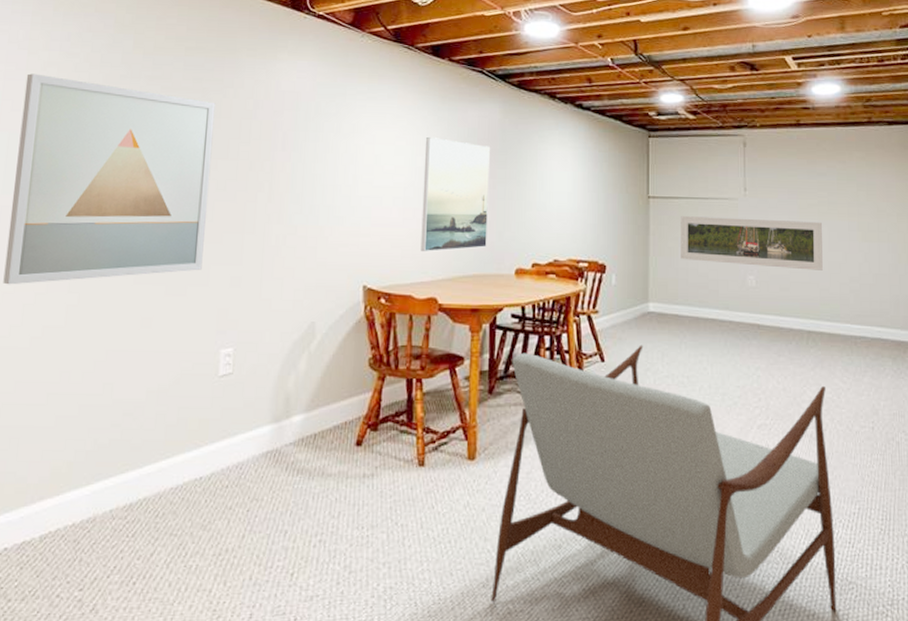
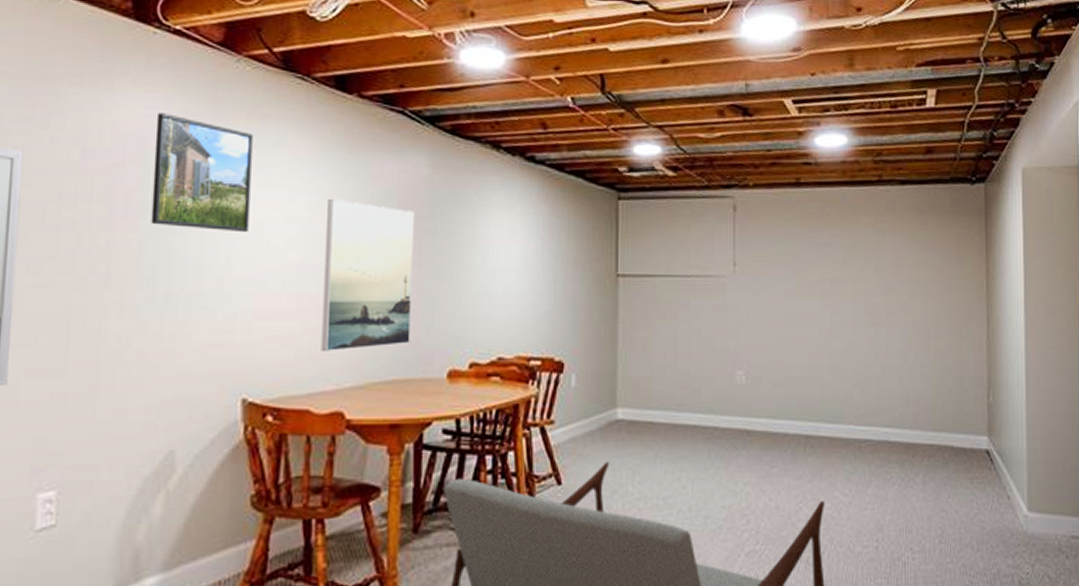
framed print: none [301,75,374,162] -> present [151,113,254,233]
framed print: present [681,216,823,271] -> none [656,299,824,362]

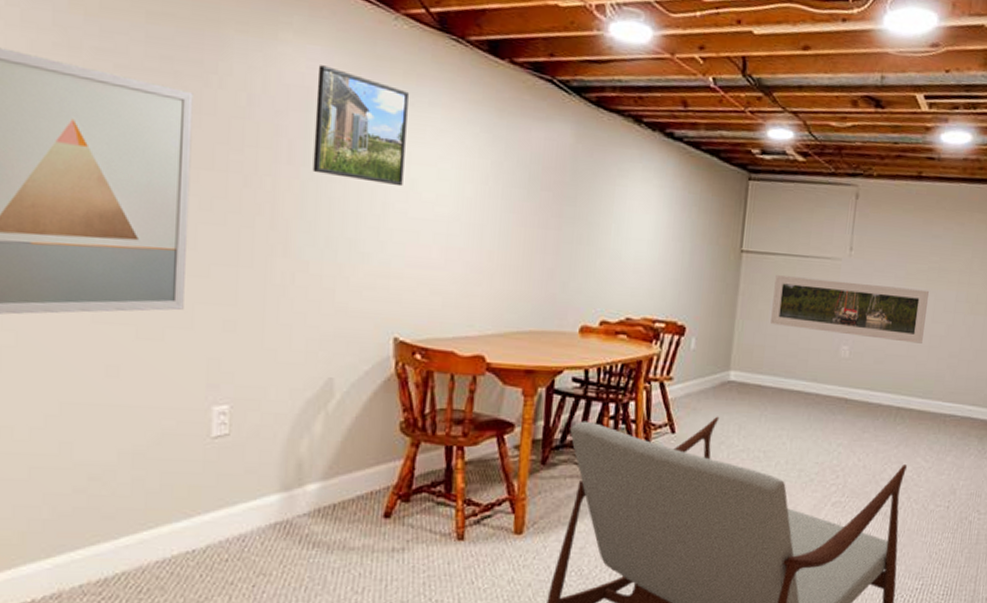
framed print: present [321,199,415,353] -> none [466,160,558,302]
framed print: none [656,299,824,362] -> present [771,275,929,344]

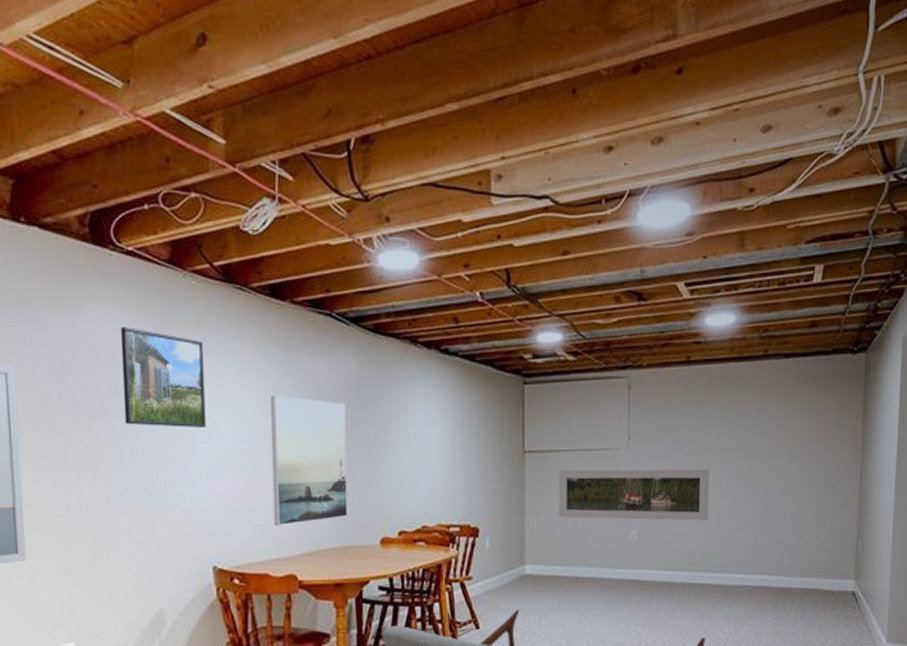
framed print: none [466,160,558,302] -> present [270,396,348,527]

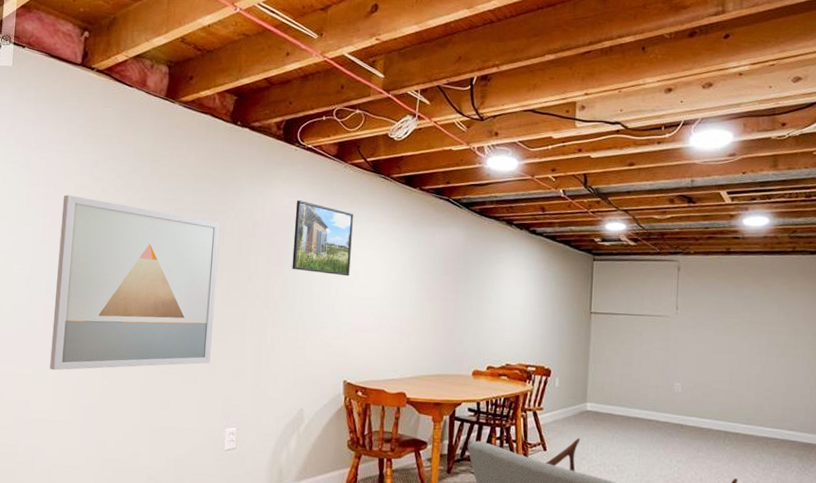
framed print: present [270,396,348,527] -> none [392,256,455,354]
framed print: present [559,469,709,521] -> none [617,330,744,380]

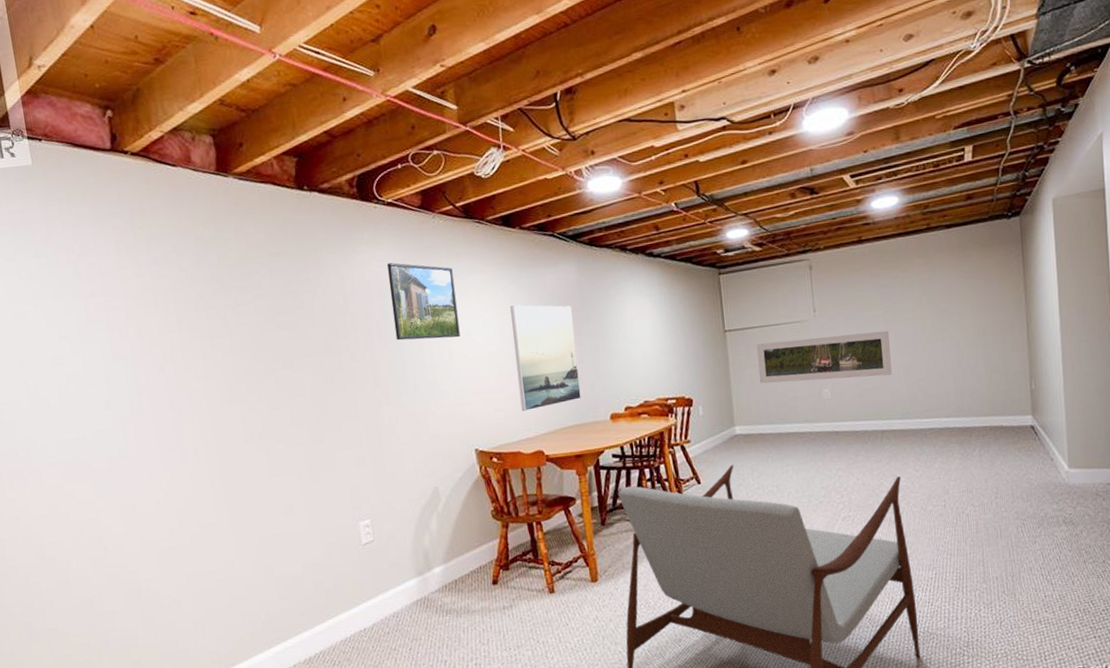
wall art: present [50,195,220,371] -> none [125,300,328,495]
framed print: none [392,256,455,354] -> present [510,305,581,412]
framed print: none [617,330,744,380] -> present [756,330,892,384]

